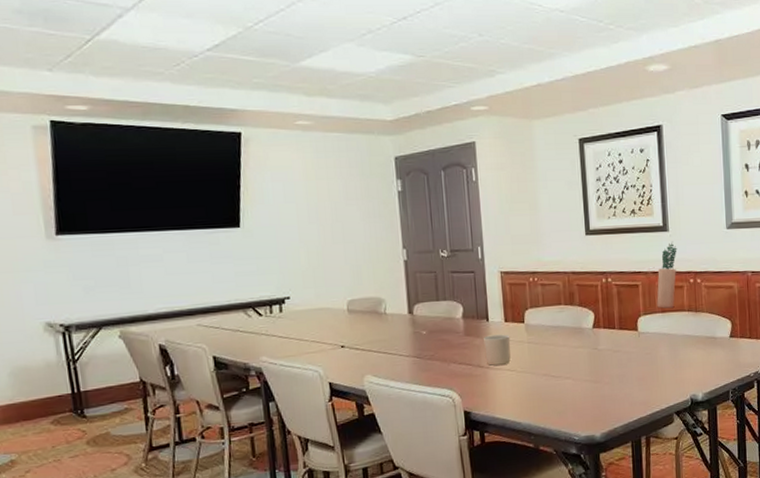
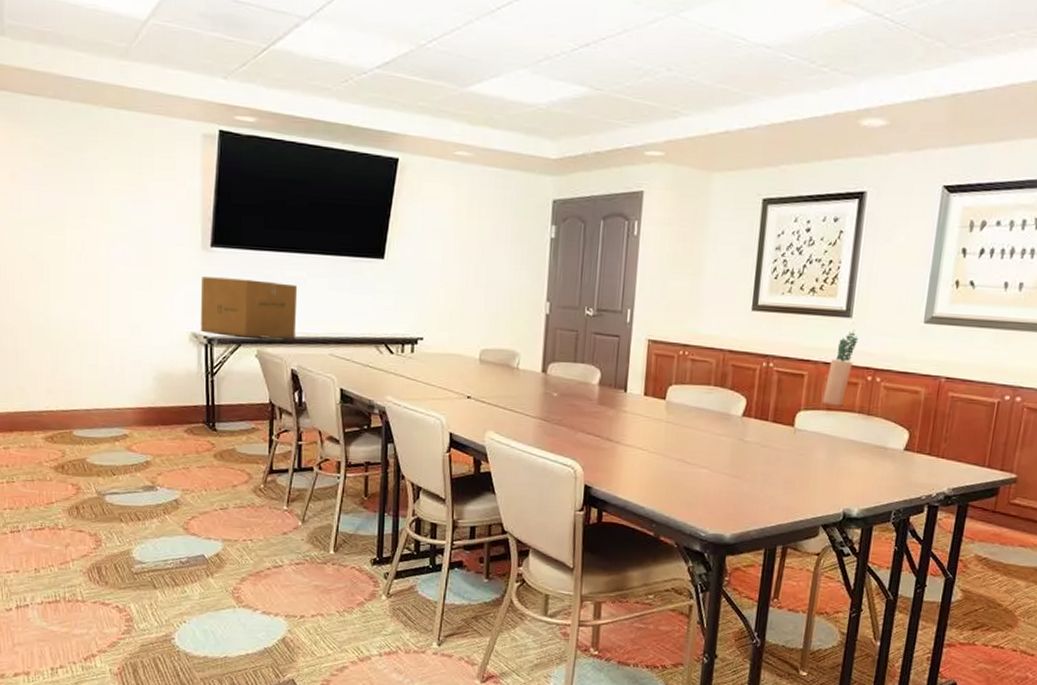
box: none [50,262,159,321] -> present [201,276,298,340]
mug: present [483,334,511,366] -> none [616,407,648,442]

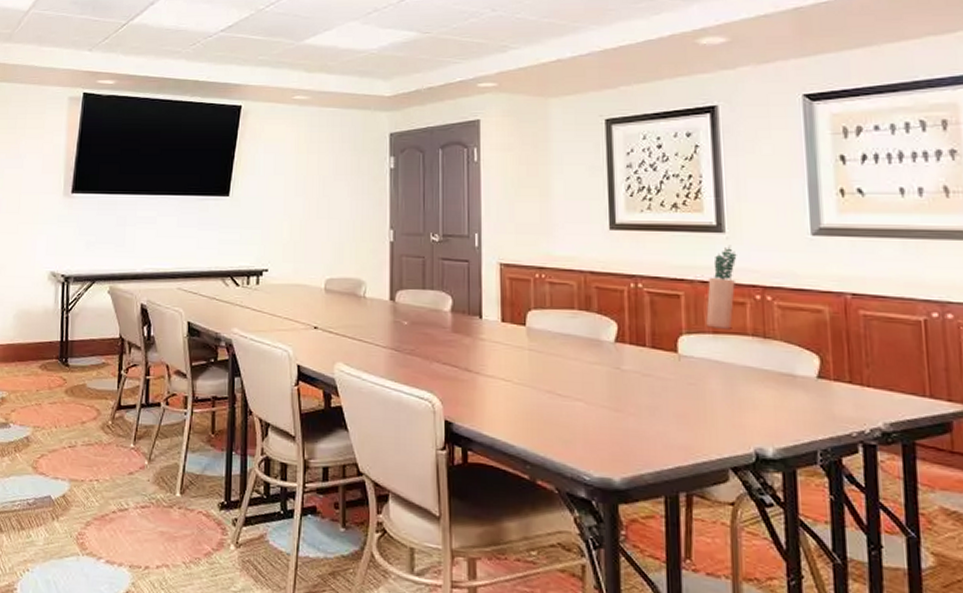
box: present [201,276,298,340] -> none [59,220,149,276]

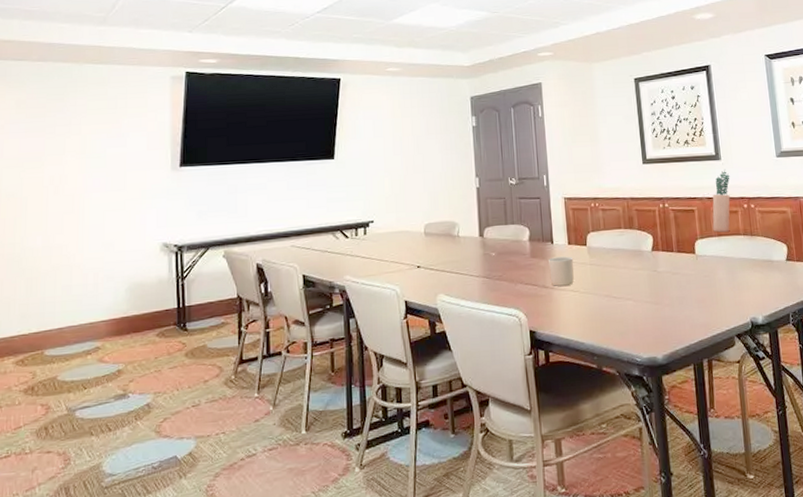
mug: none [473,335,507,372] -> present [547,256,574,286]

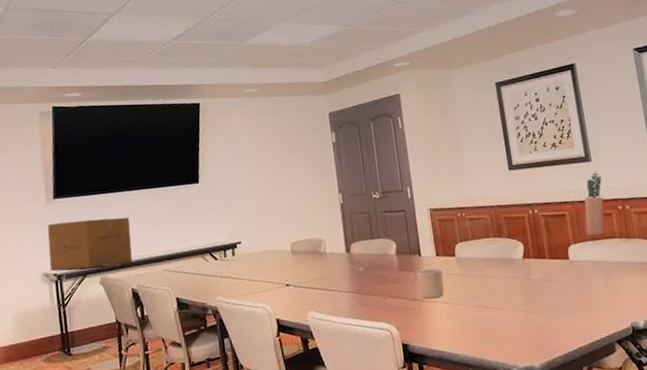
box: none [171,190,260,242] -> present [48,218,132,271]

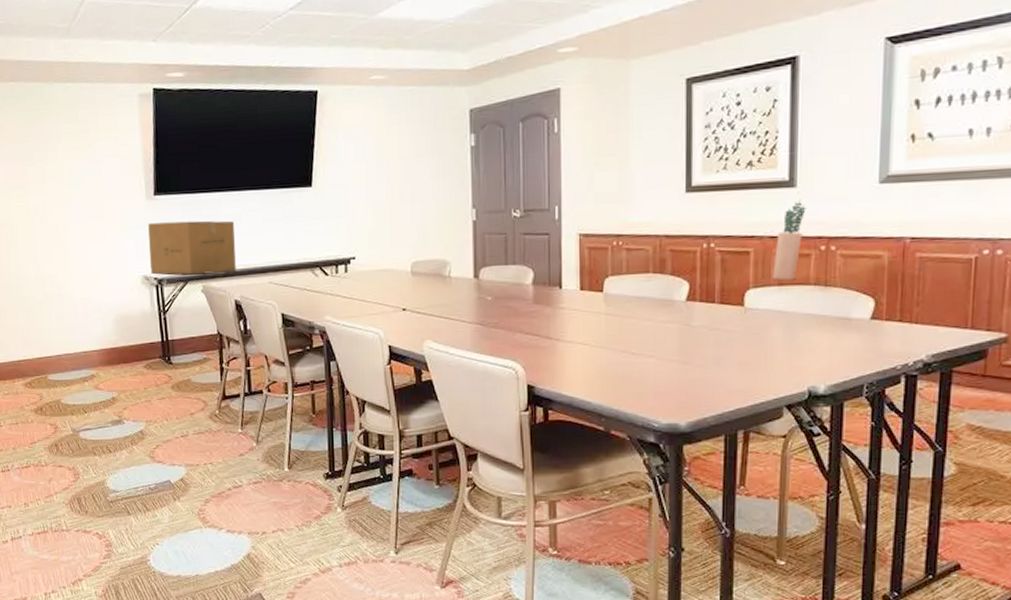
mug: present [416,268,444,299] -> none [553,303,585,337]

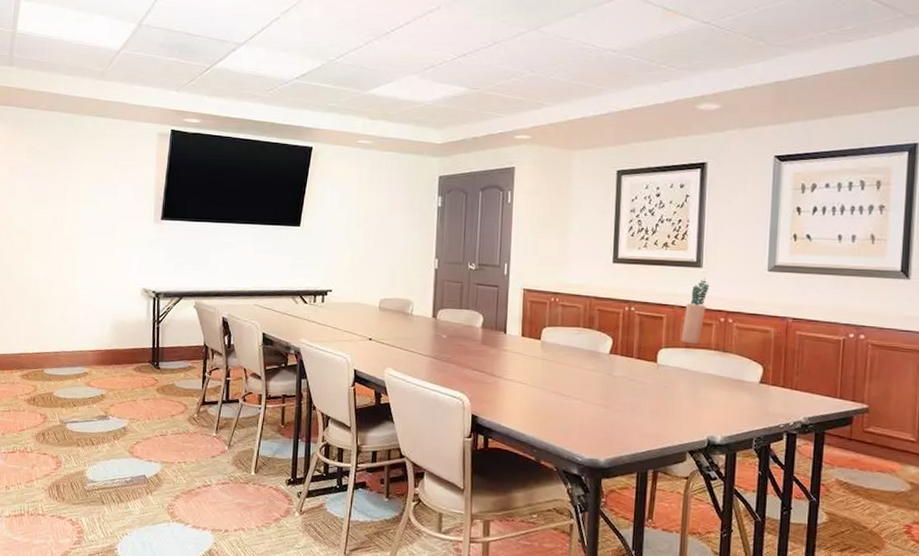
box: present [148,221,236,275] -> none [151,243,230,293]

